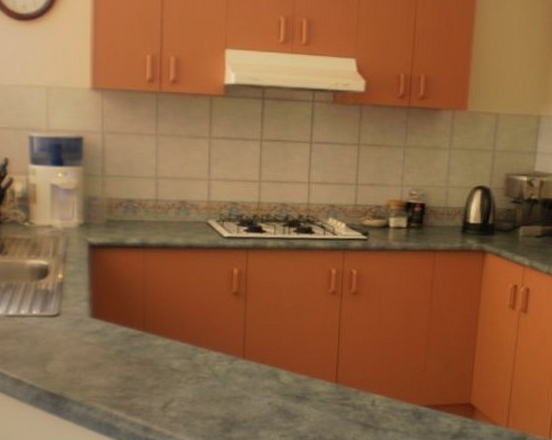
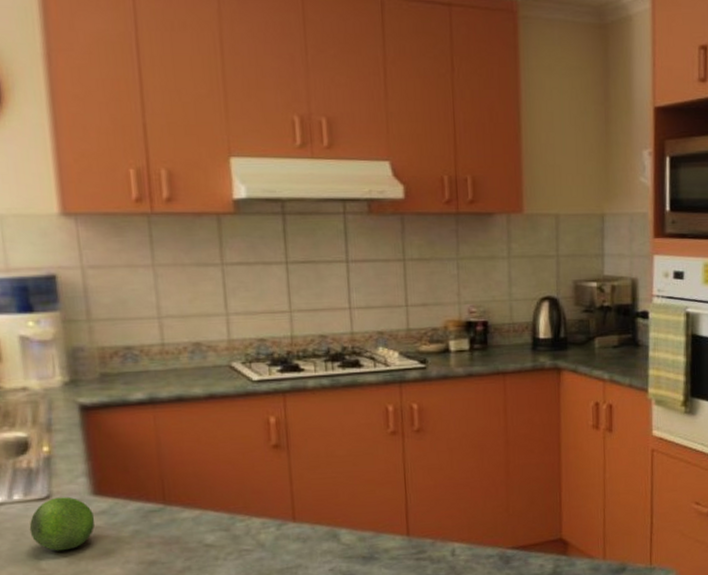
fruit: none [41,316,90,359] -> present [29,497,95,551]

